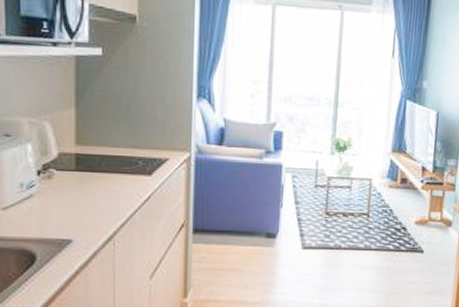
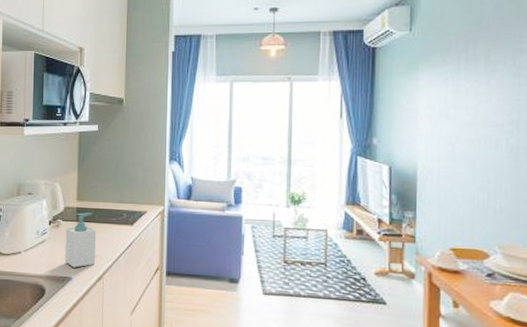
soap bottle: none [61,160,104,228] -> present [65,212,97,268]

